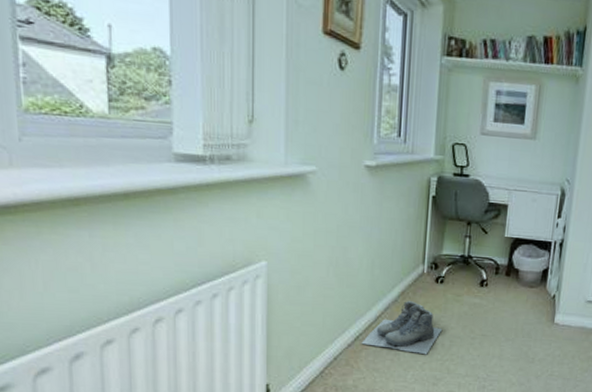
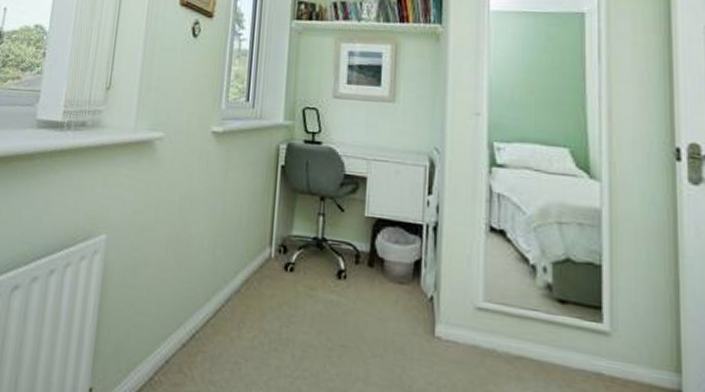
boots: present [361,301,443,355] -> none [197,292,293,368]

